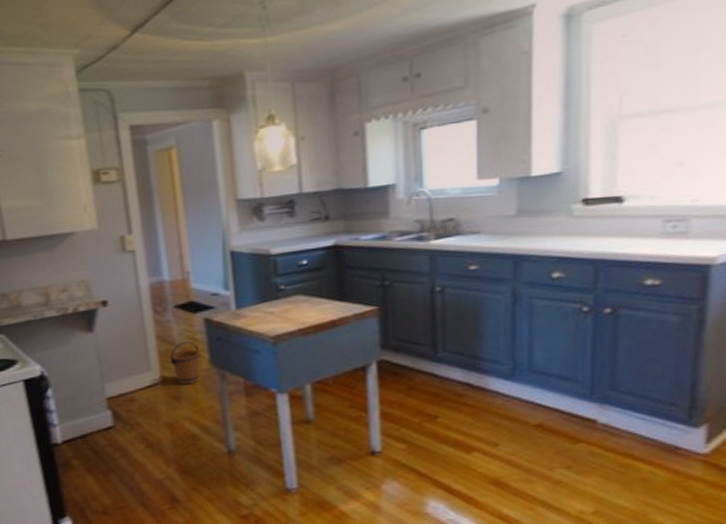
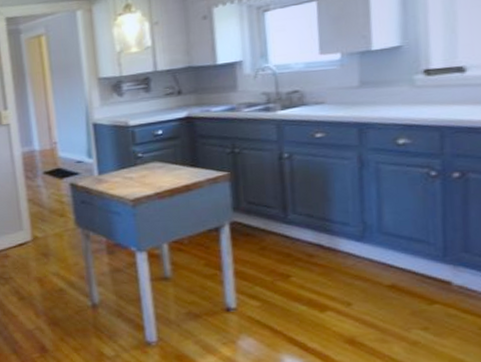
bucket: present [170,341,201,385] -> none [39,204,67,243]

